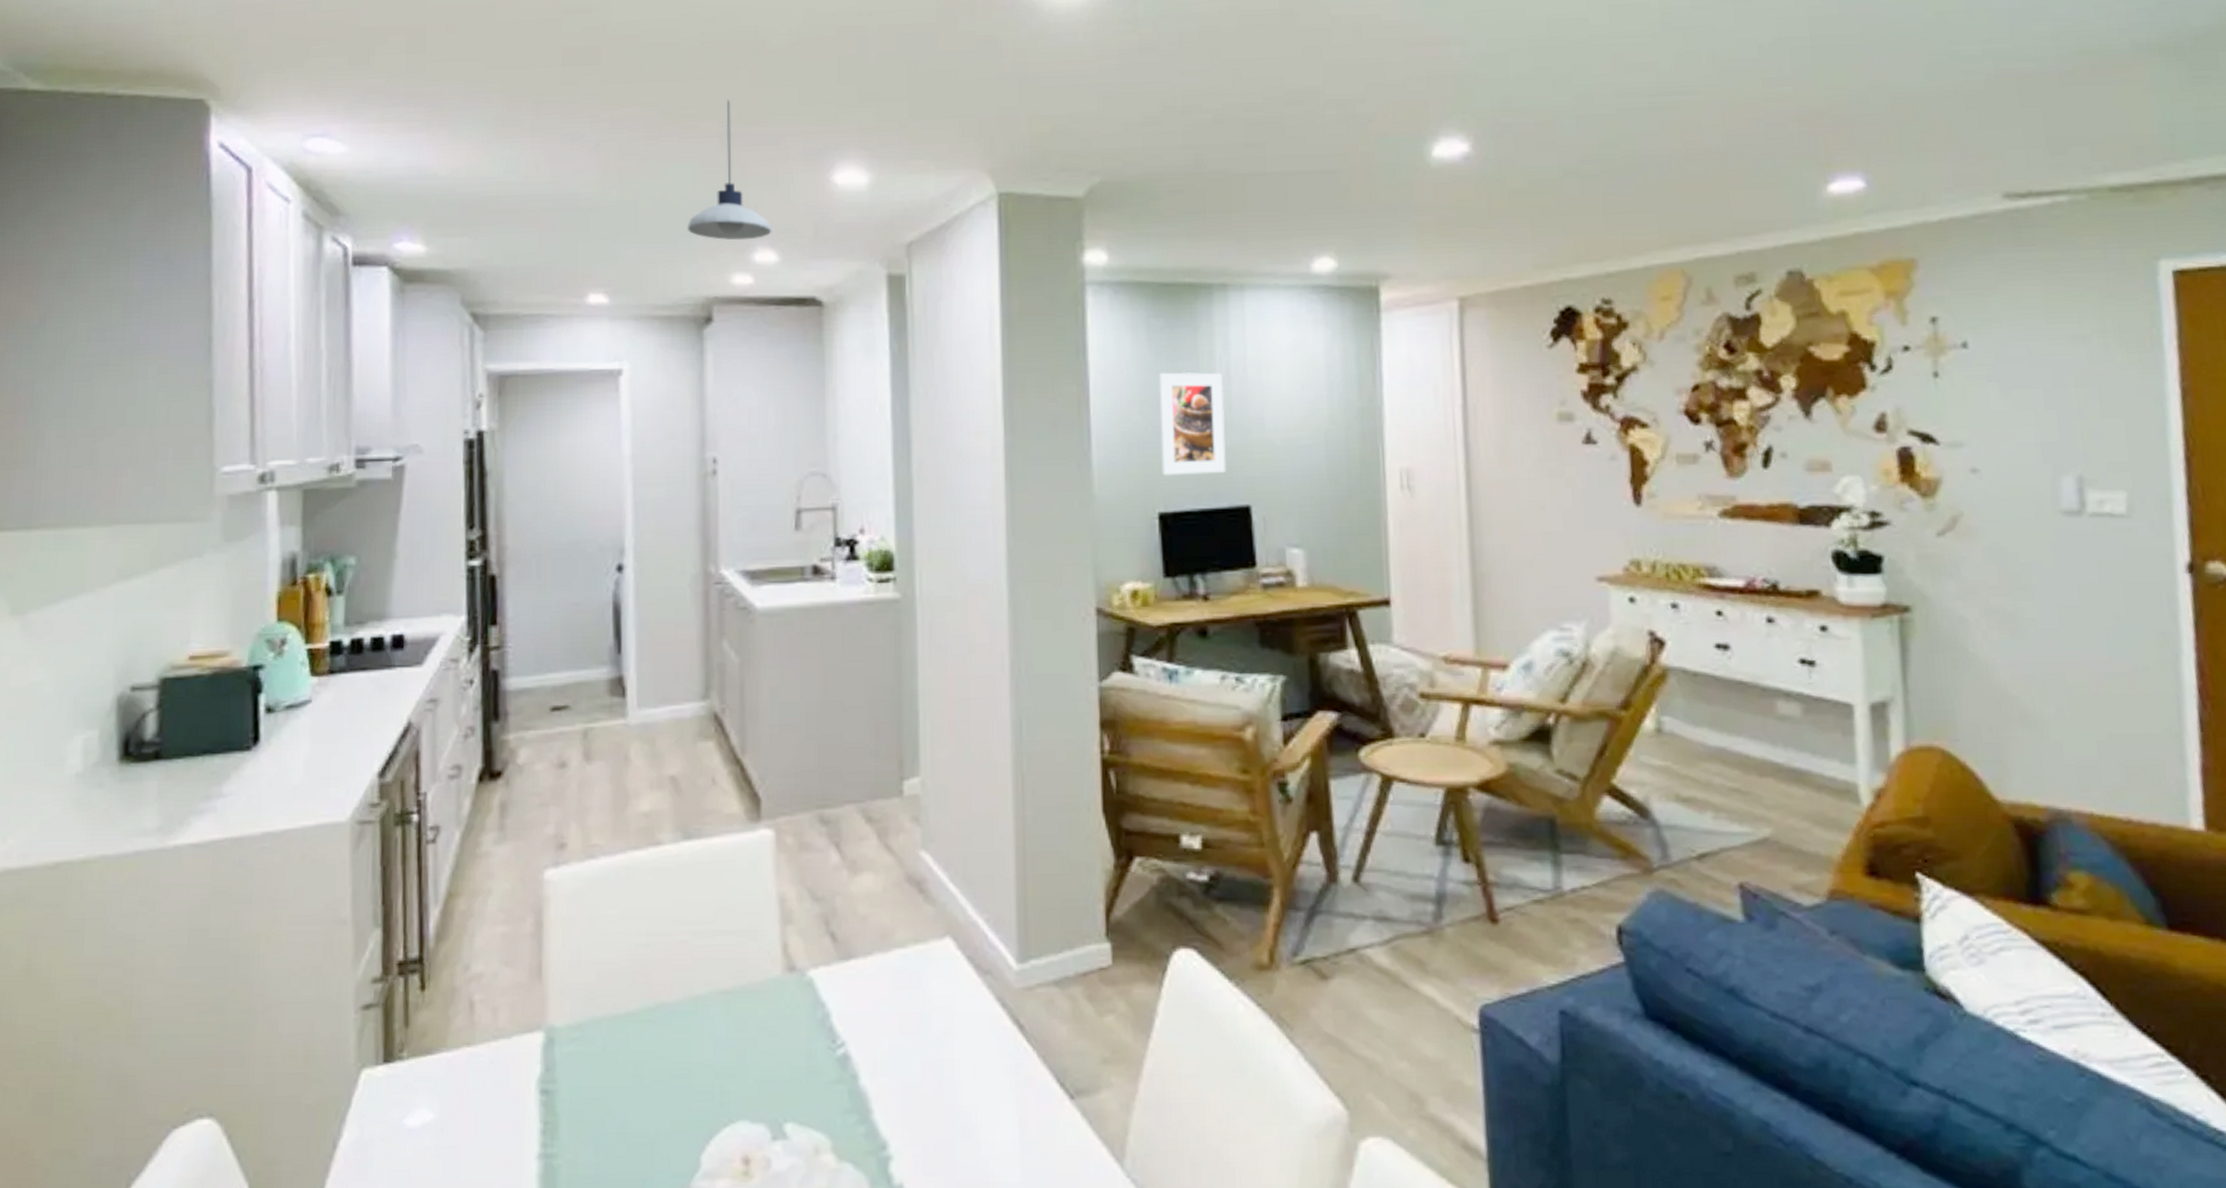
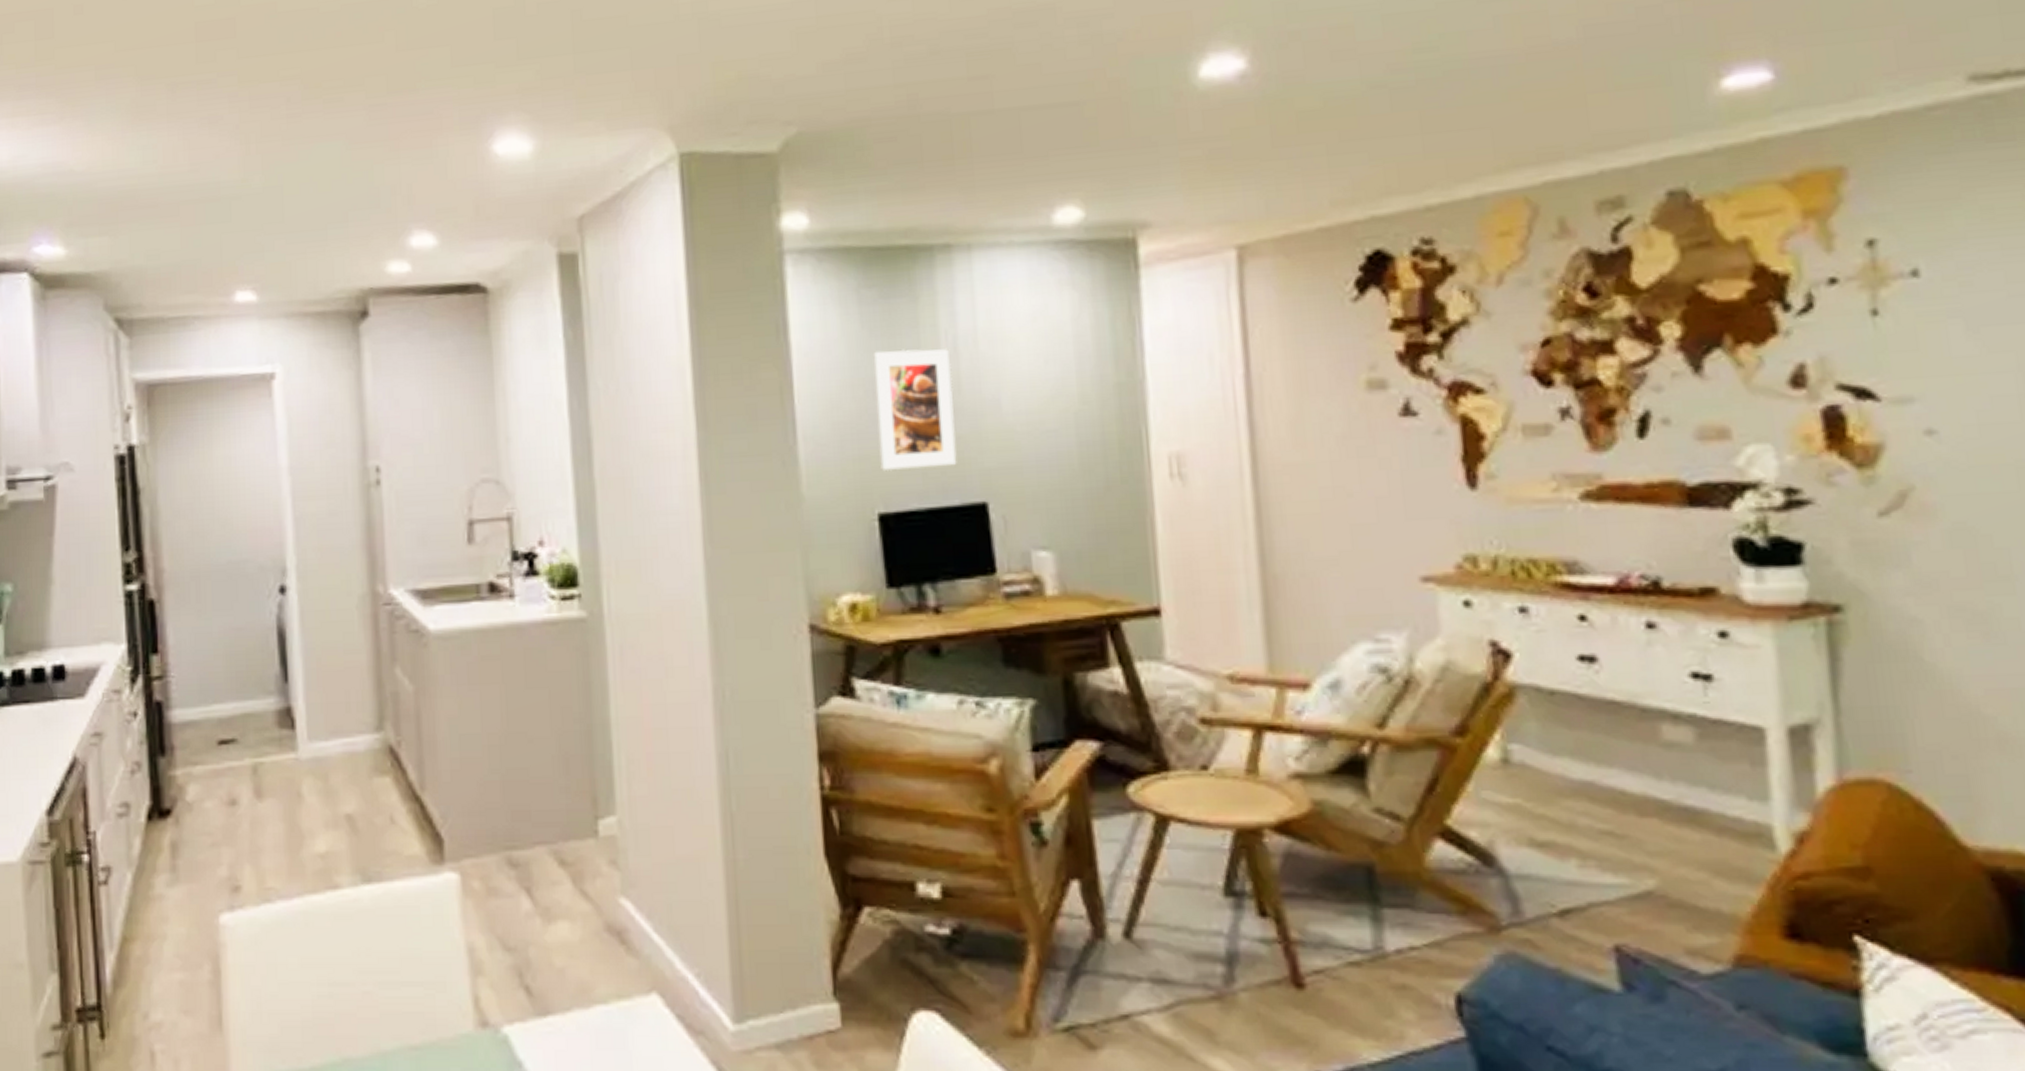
pendant light: present [687,100,772,241] -> none [336,67,429,225]

